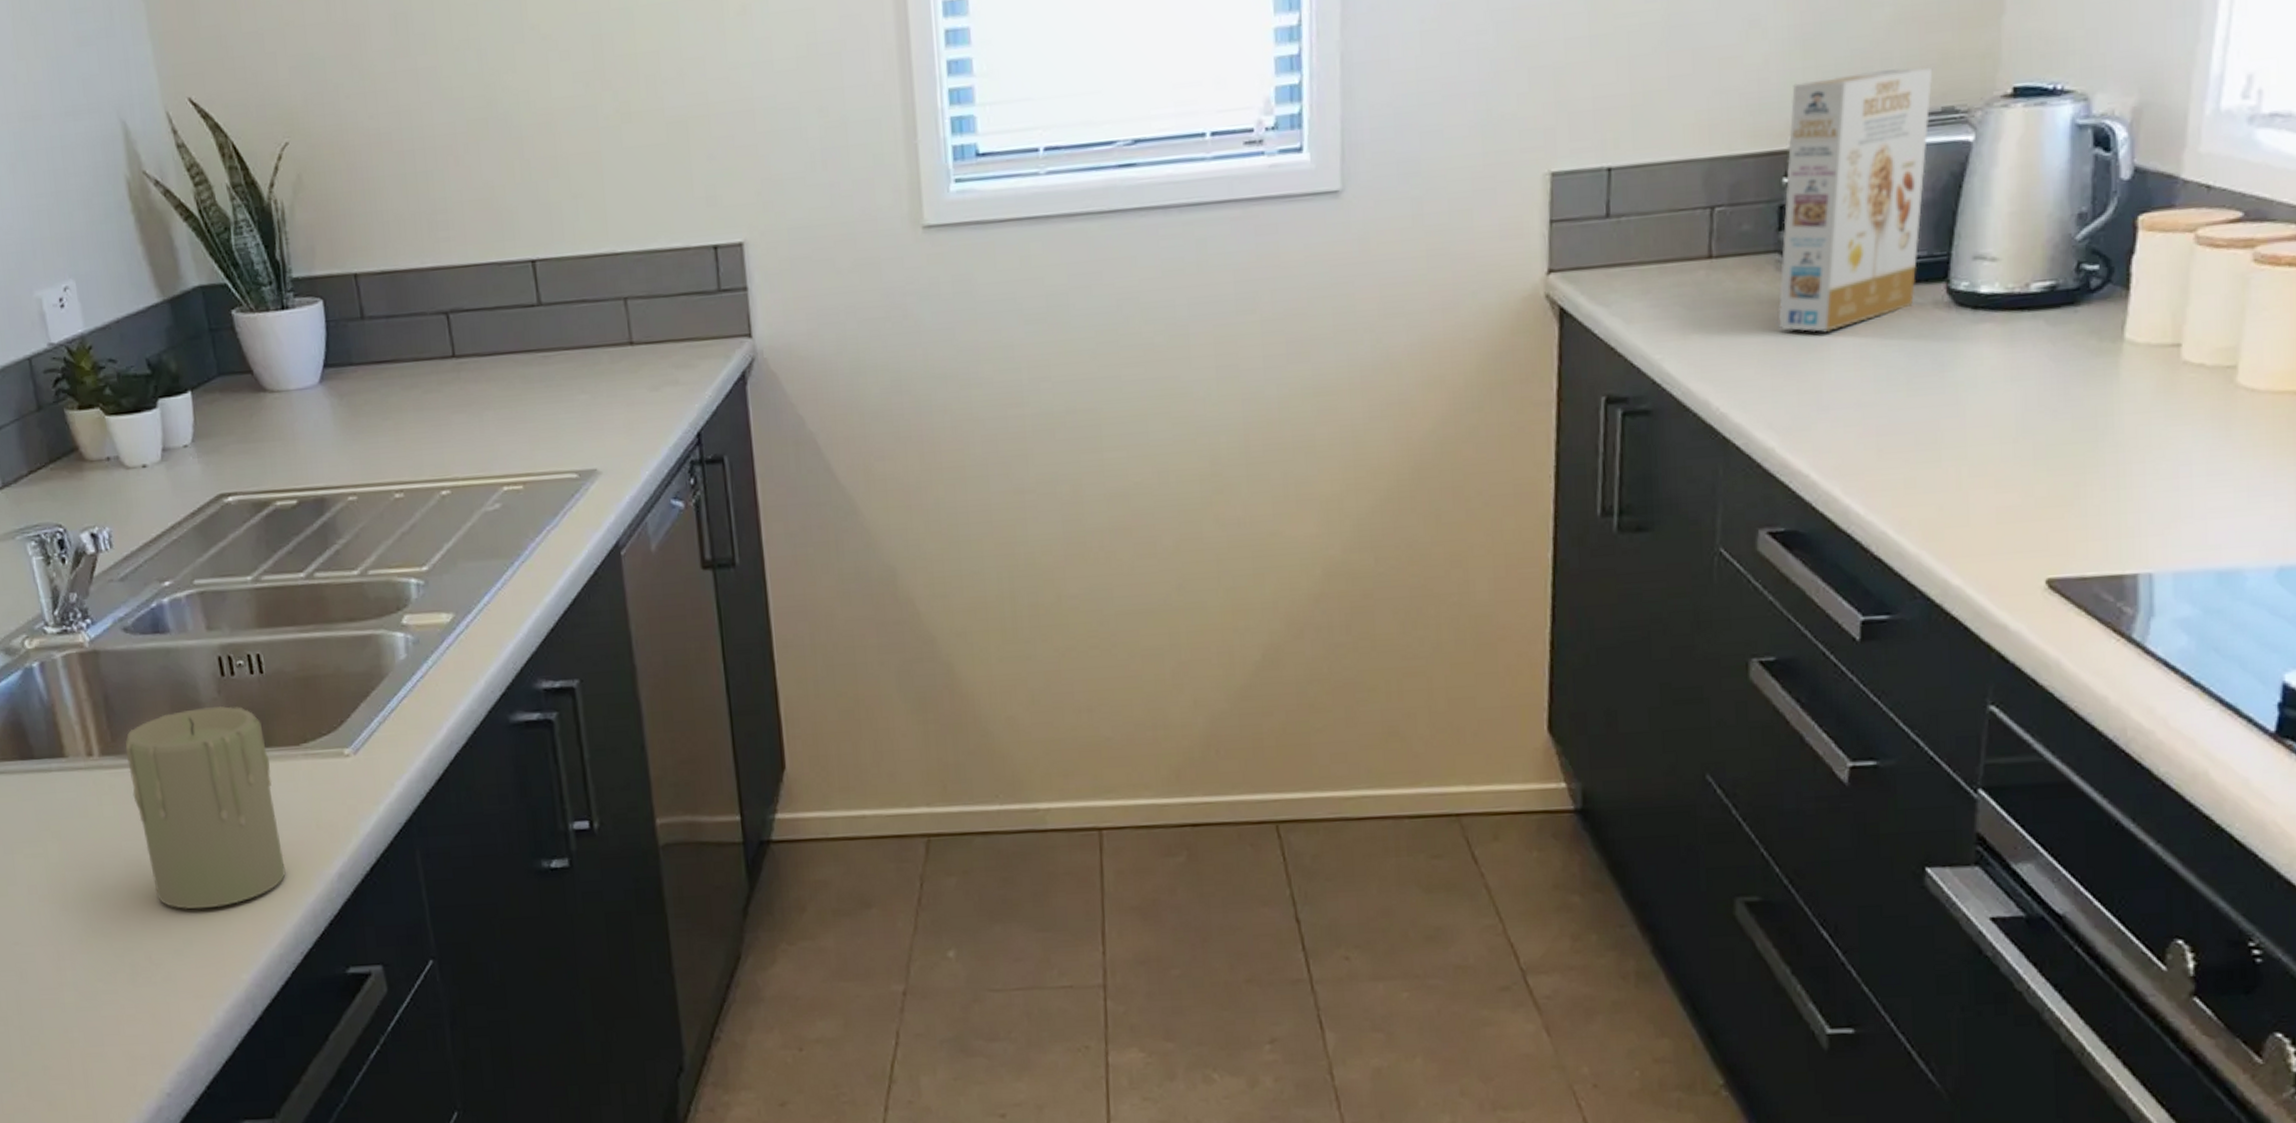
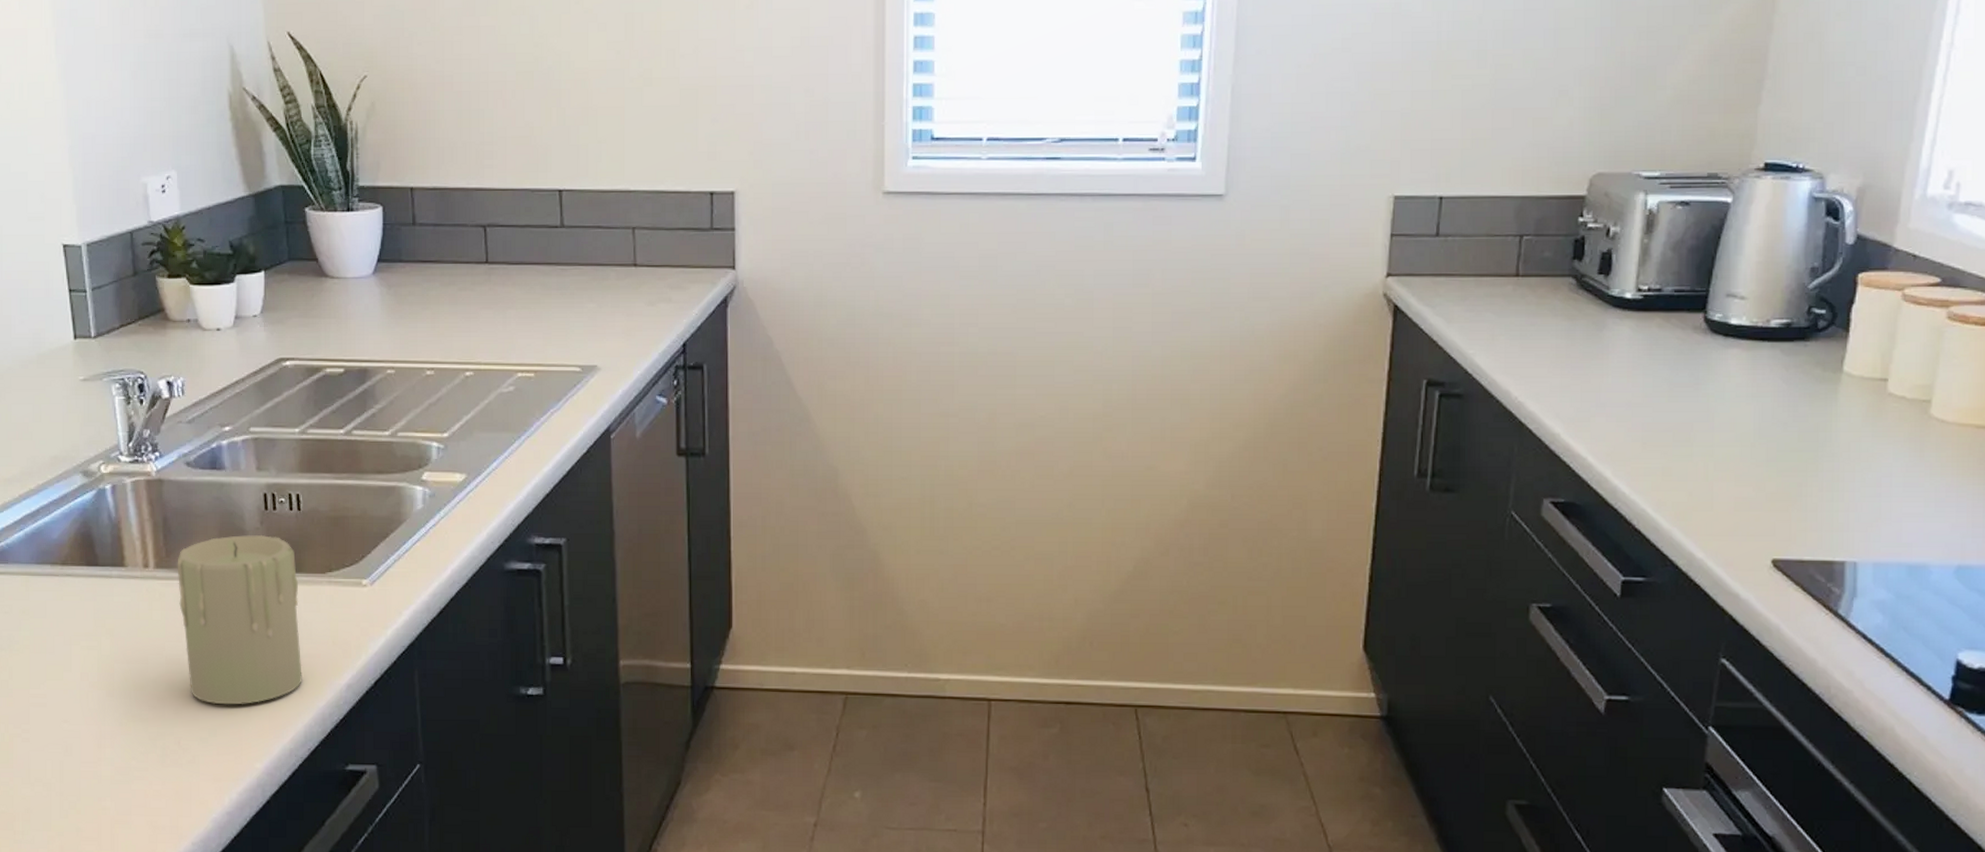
cereal box: present [1777,67,1933,332] -> none [1568,139,1702,344]

